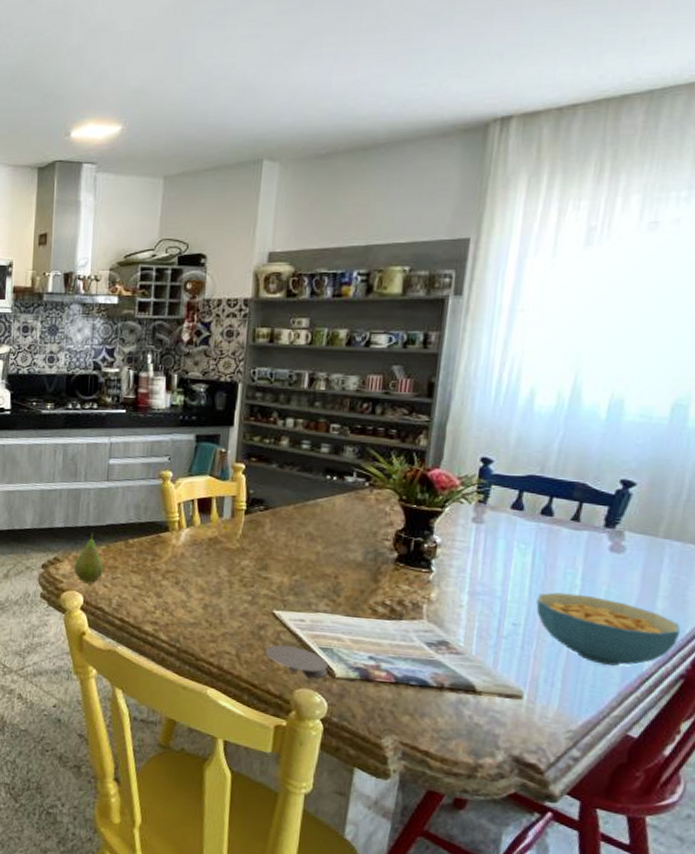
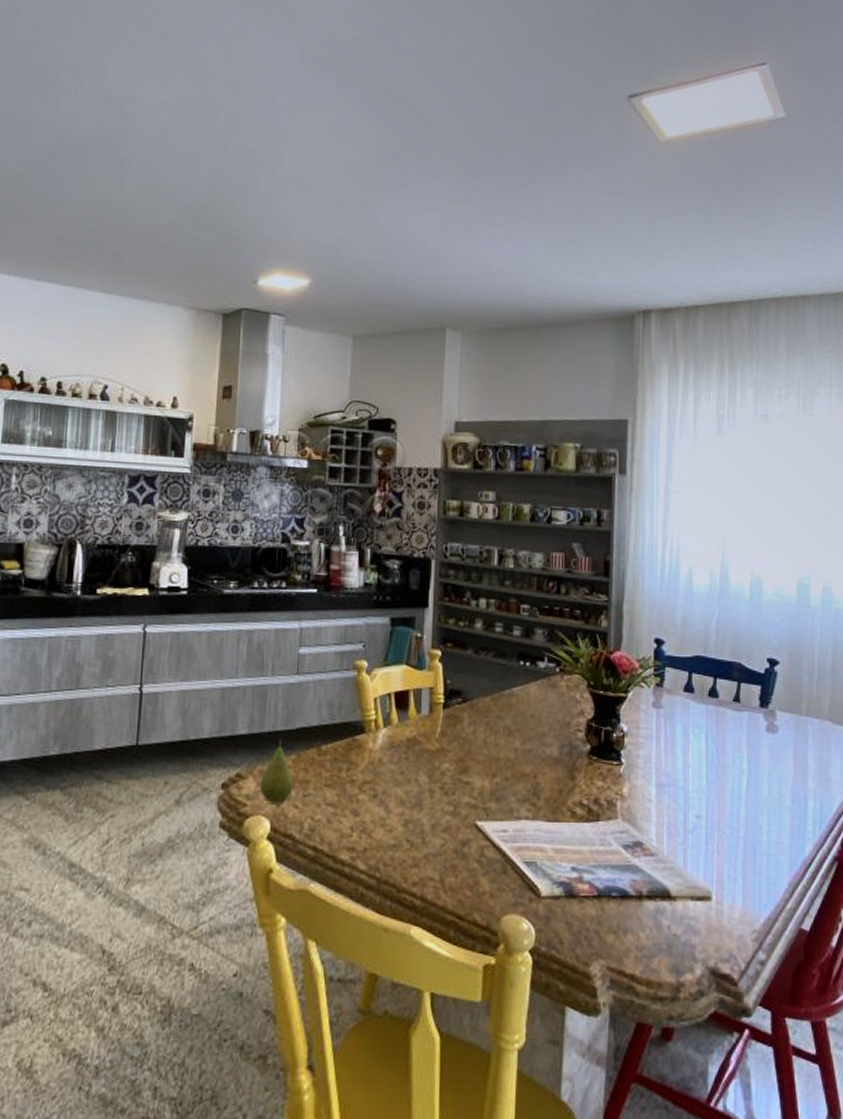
coaster: present [264,644,328,679] -> none [469,862,533,901]
cereal bowl: present [536,592,681,666] -> none [714,778,830,853]

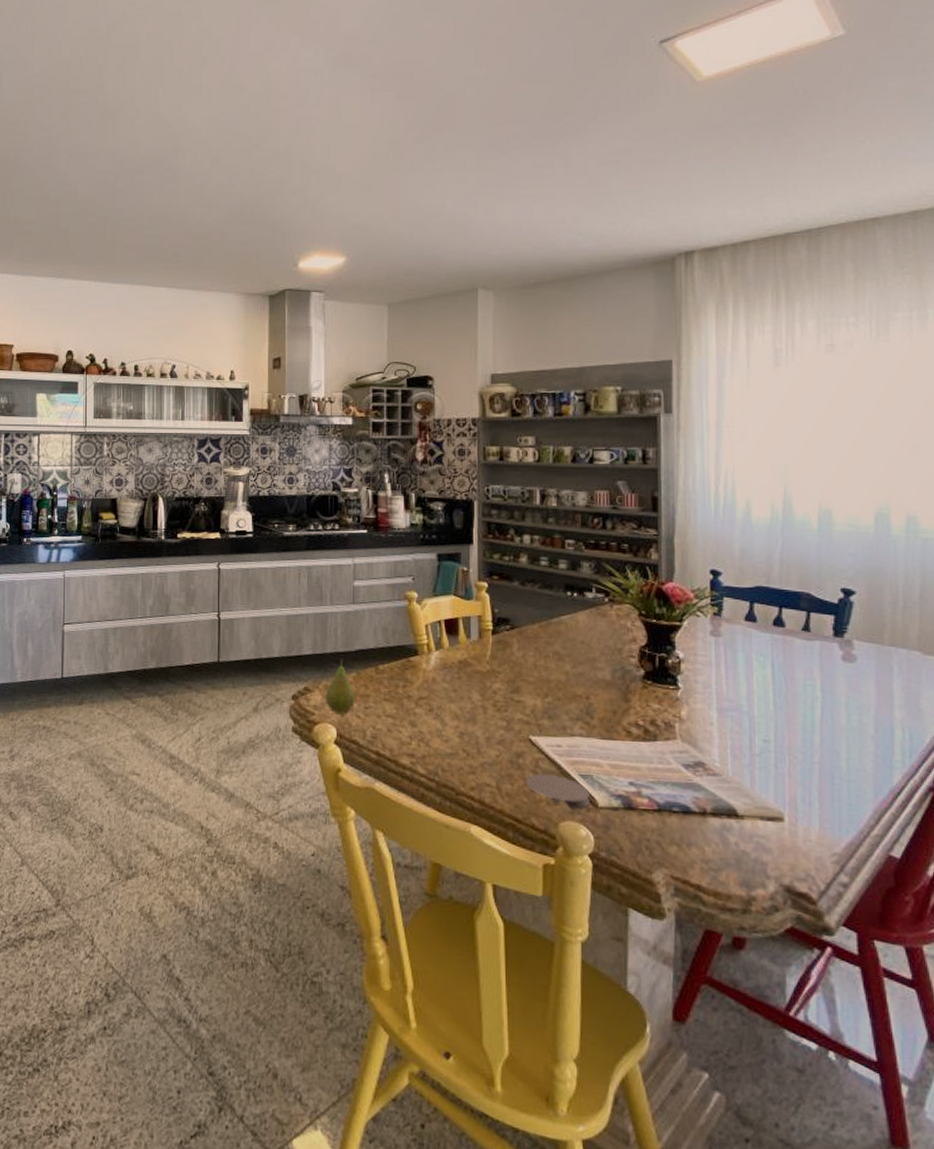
coaster: none [469,862,533,901] -> present [525,773,590,810]

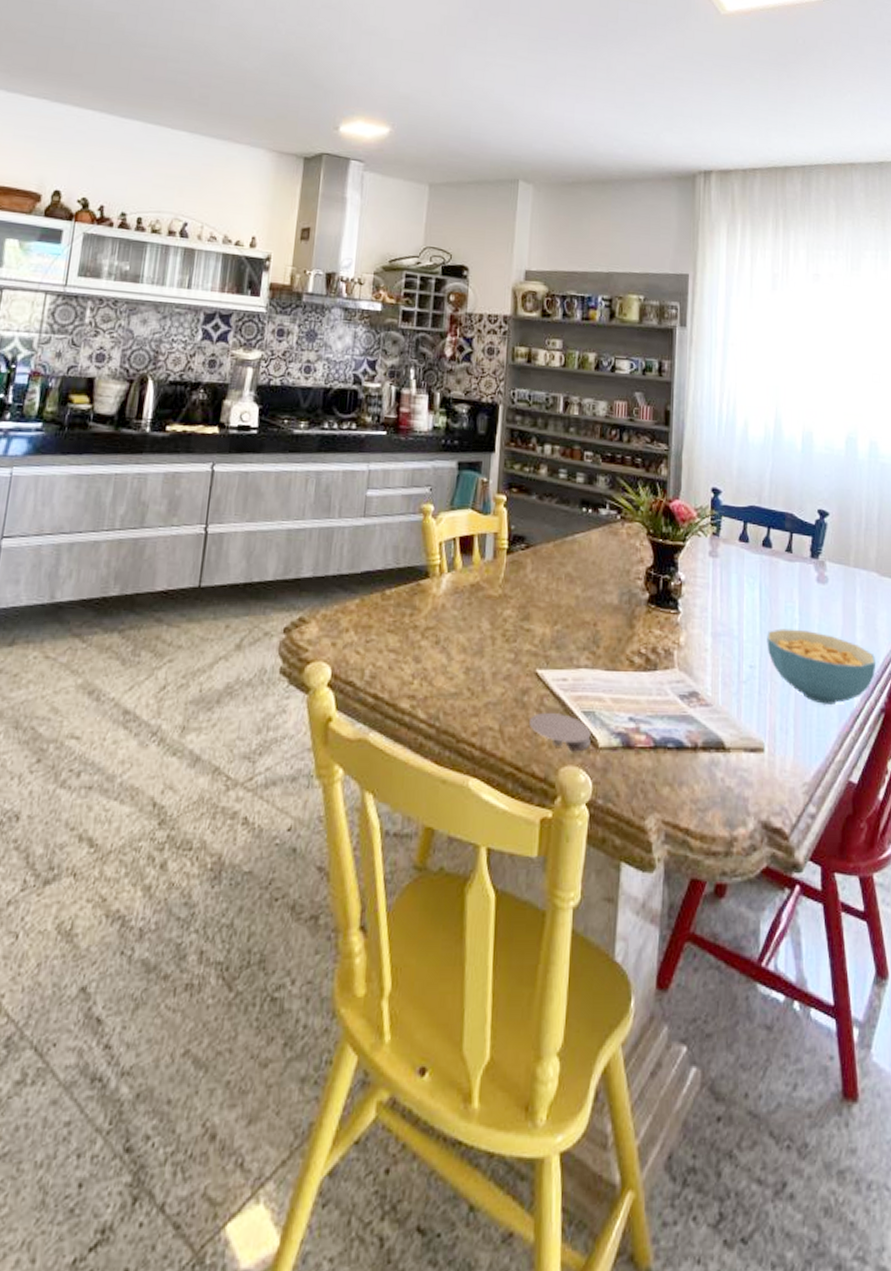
fruit: present [326,659,355,715] -> none [322,582,356,651]
cereal bowl: none [782,705,922,781] -> present [767,628,876,704]

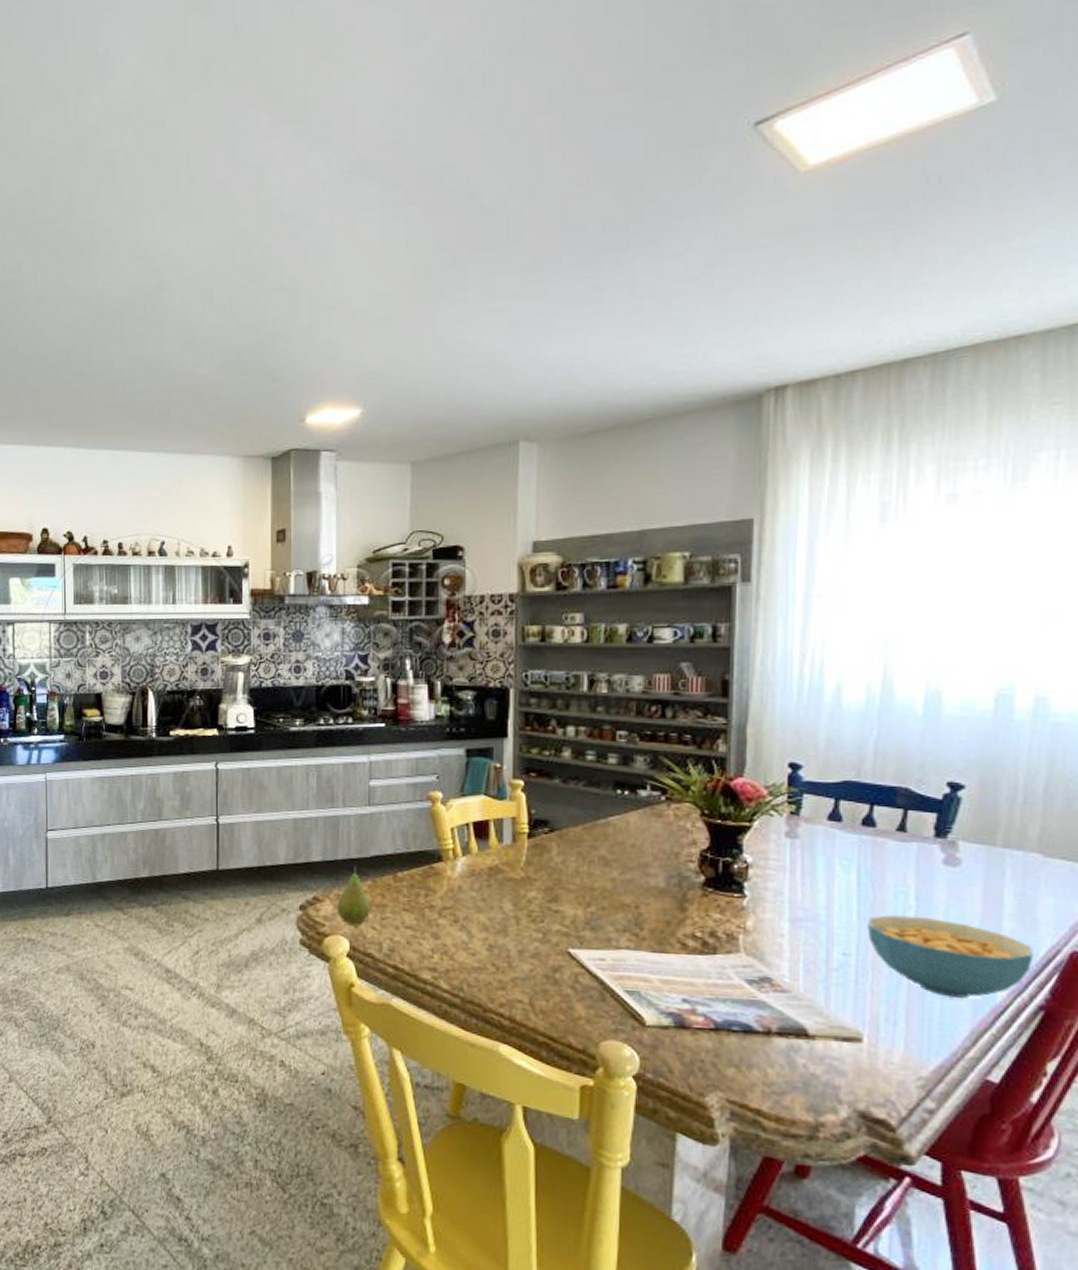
fruit: none [322,582,356,651] -> present [338,865,370,926]
coaster: present [528,712,591,752] -> none [562,989,636,1028]

